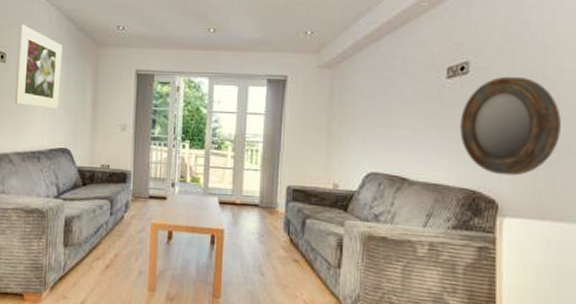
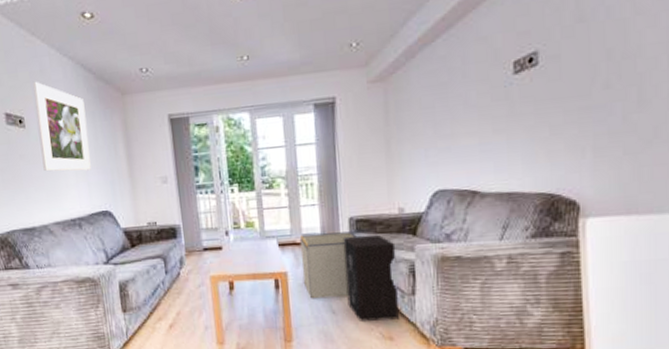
storage bin: none [237,196,294,262] -> present [299,231,358,299]
speaker: none [277,205,327,290] -> present [343,235,399,321]
home mirror: present [460,76,561,176] -> none [532,59,645,173]

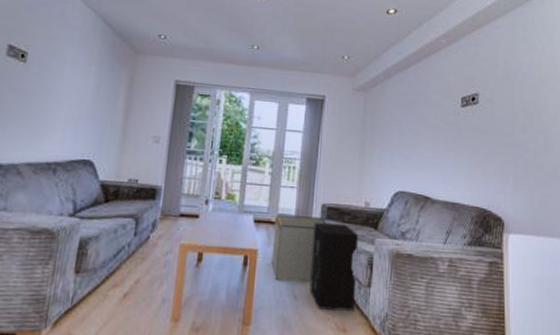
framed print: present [33,81,91,172] -> none [32,22,96,117]

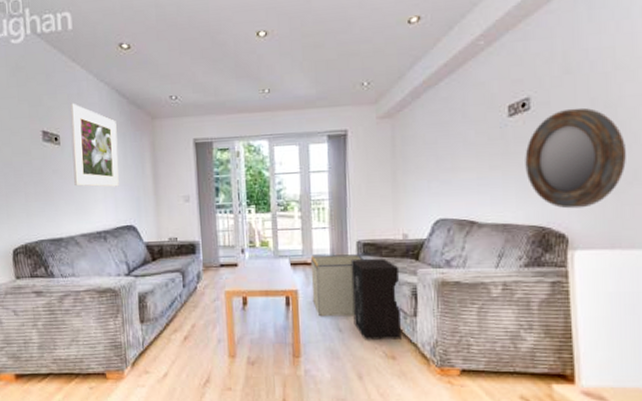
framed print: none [32,22,96,117] -> present [70,103,119,187]
home mirror: none [472,108,549,196] -> present [525,107,626,209]

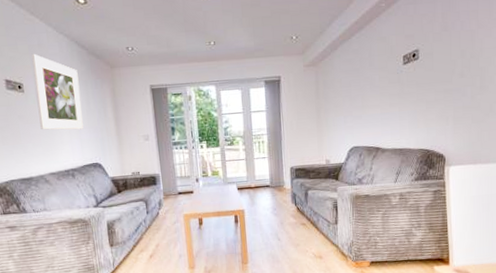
storage bin: present [310,254,365,317] -> none [253,178,297,230]
speaker: present [350,259,402,340] -> none [286,180,326,245]
home mirror: present [525,107,626,209] -> none [415,57,485,135]

